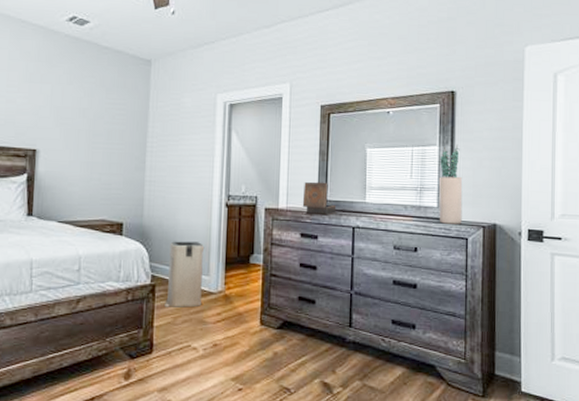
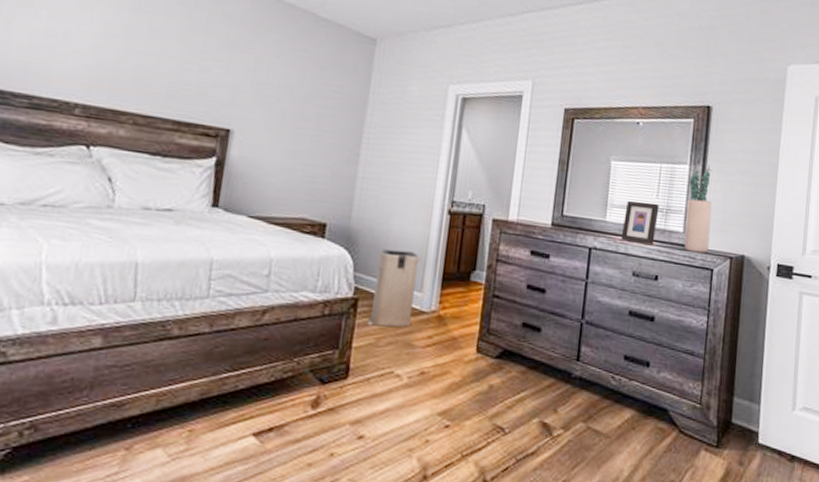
jewelry box: present [302,181,338,216] -> none [535,193,574,233]
picture frame: none [380,182,414,220] -> present [621,201,659,245]

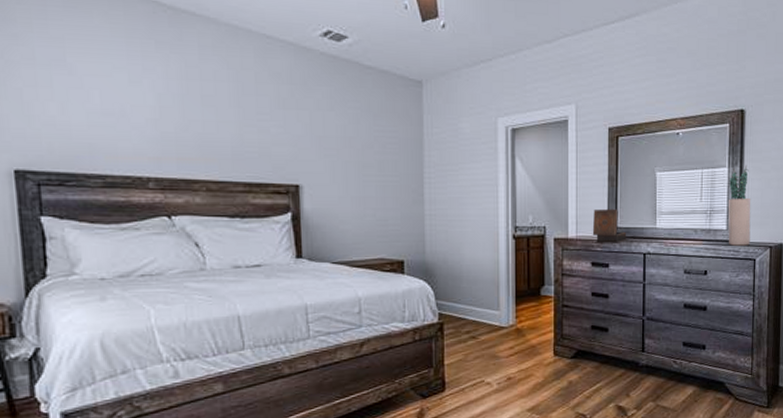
laundry basket: present [367,249,420,328] -> none [454,276,494,345]
jewelry box: none [535,193,574,233] -> present [592,209,628,243]
picture frame: present [621,201,659,245] -> none [671,206,703,244]

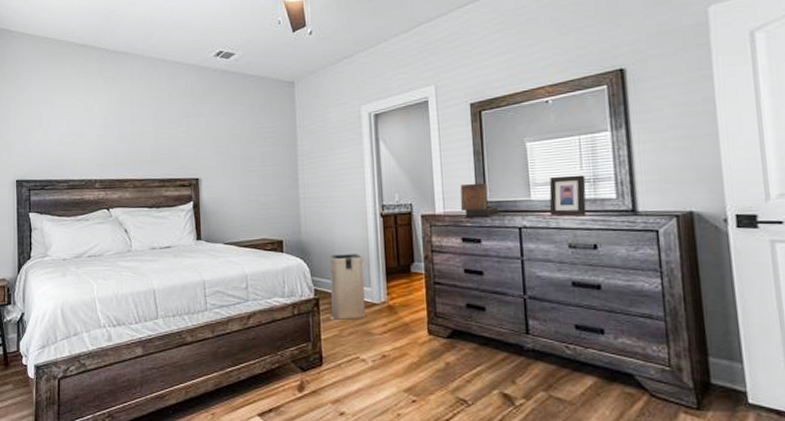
laundry basket: none [454,276,494,345] -> present [329,254,367,320]
picture frame: none [671,206,703,244] -> present [549,175,586,216]
vase: present [728,165,751,246] -> none [614,127,649,216]

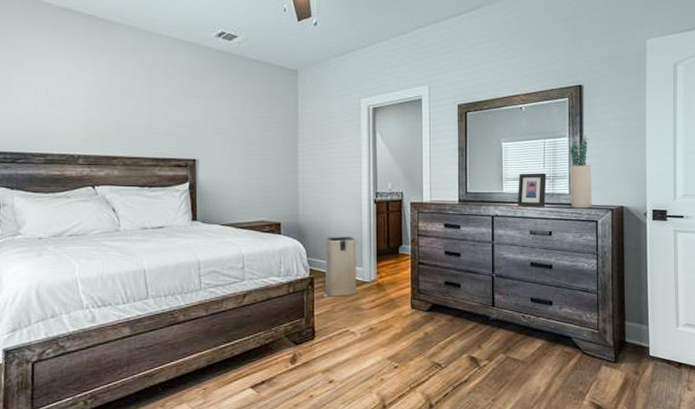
jewelry box: present [460,182,500,219] -> none [444,176,477,207]
vase: none [614,127,649,216] -> present [569,135,592,209]

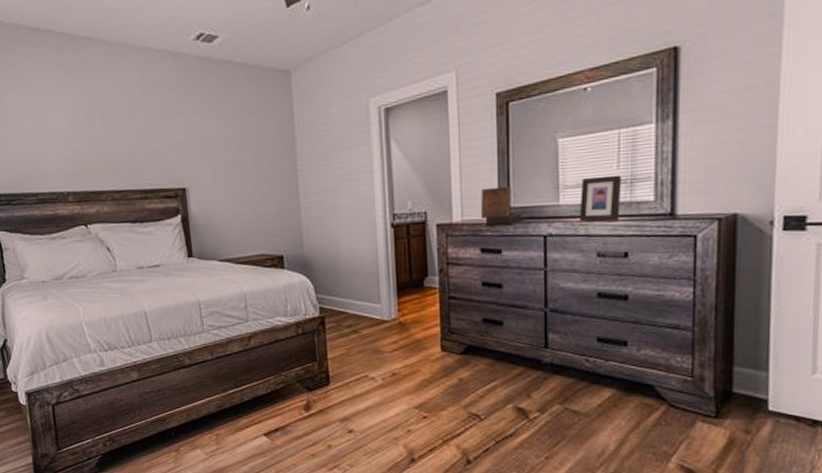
laundry basket: present [323,237,358,297] -> none [335,268,376,339]
jewelry box: none [444,176,477,207] -> present [480,186,524,227]
vase: present [569,135,592,209] -> none [656,118,690,221]

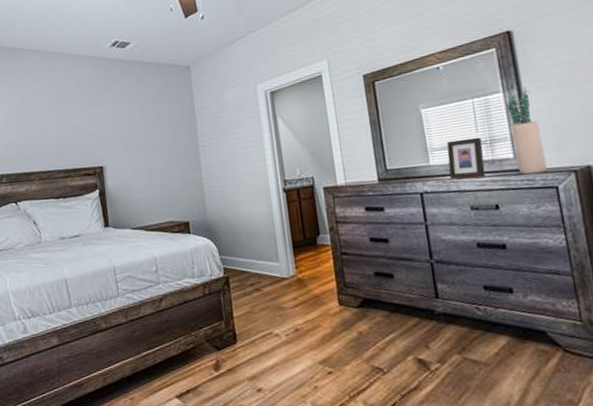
jewelry box: present [480,186,524,227] -> none [359,151,401,188]
vase: none [656,118,690,221] -> present [507,87,547,175]

